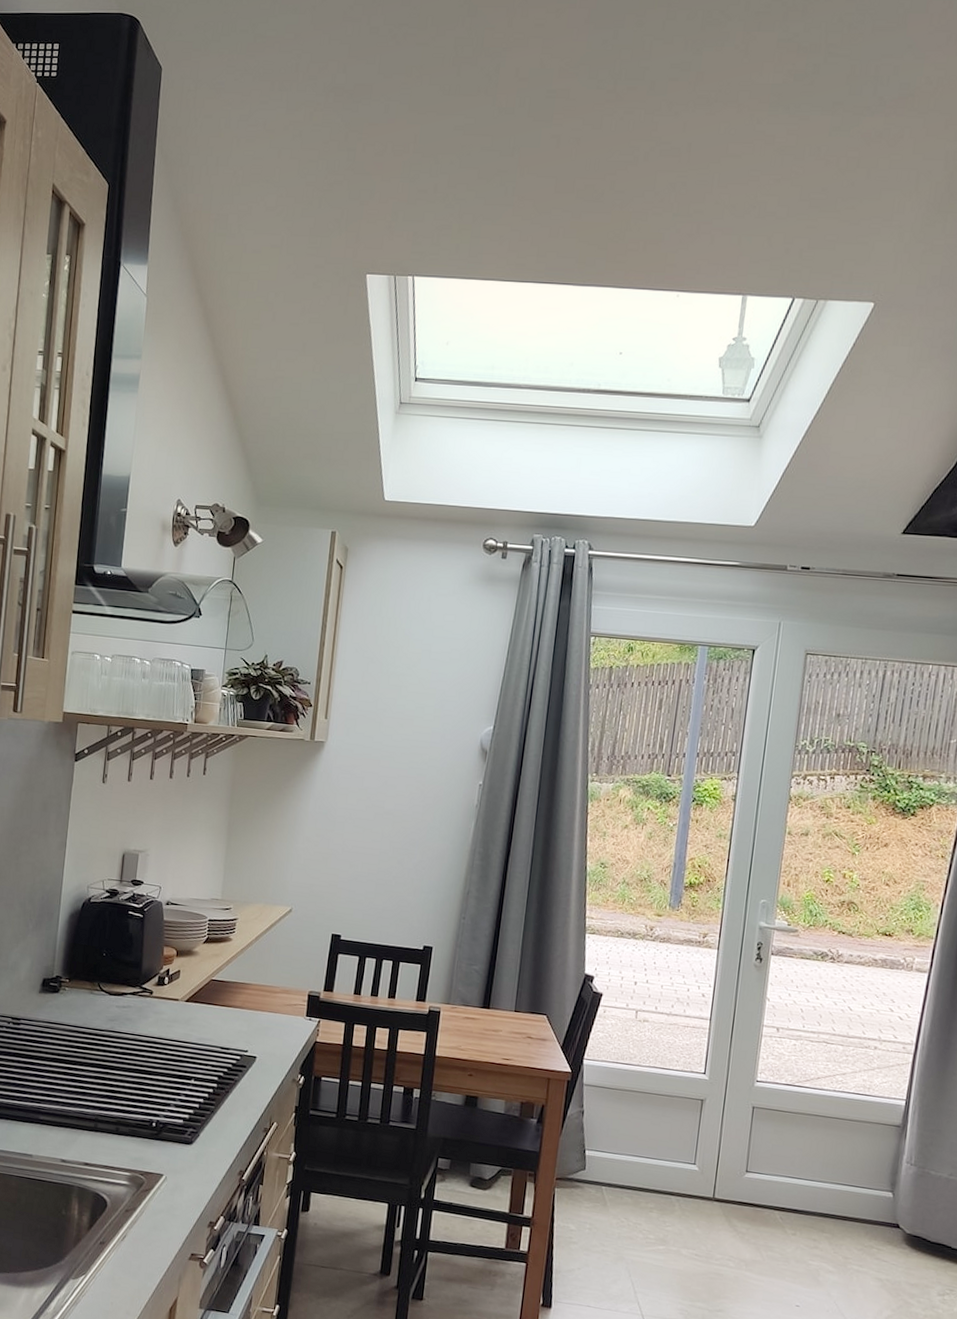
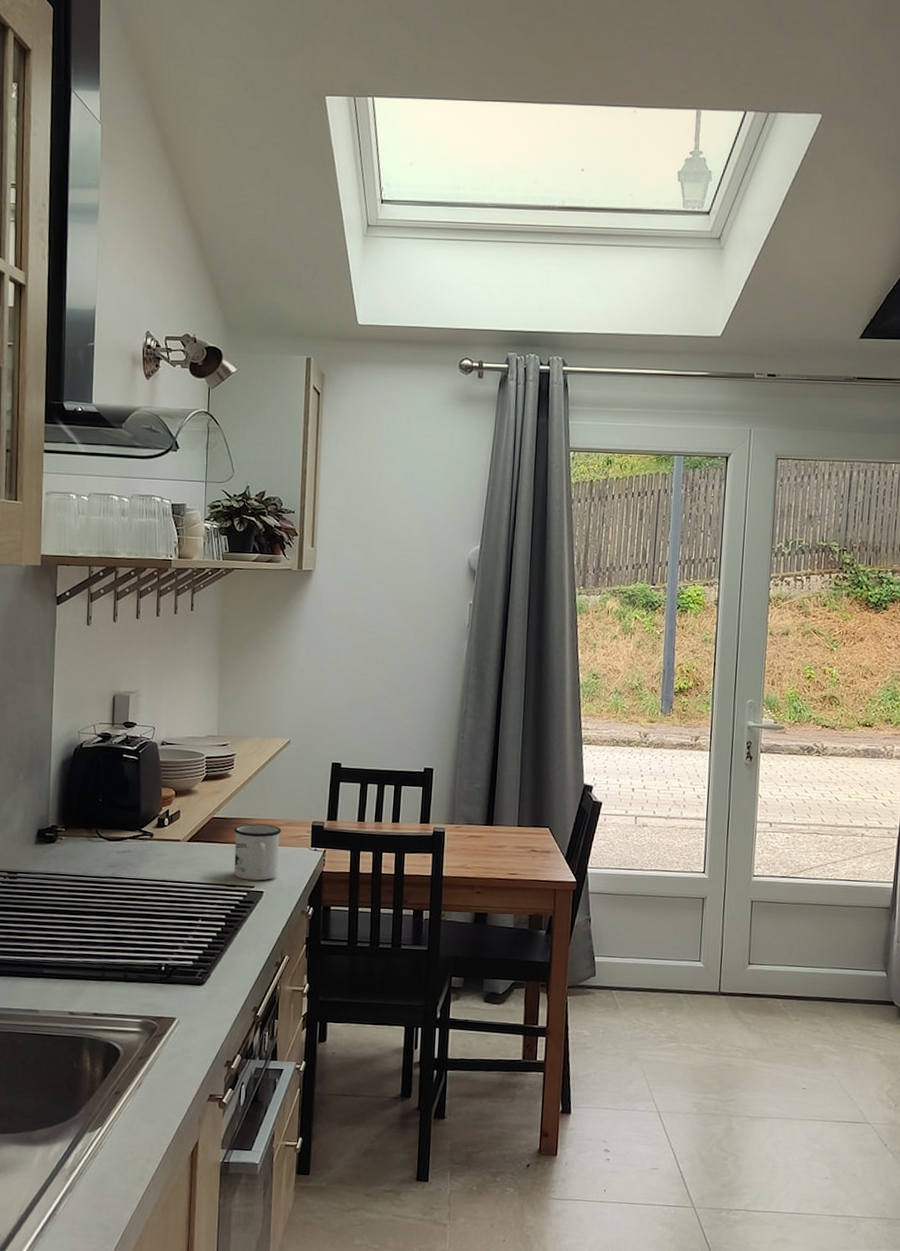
mug: none [228,988,279,1046] -> present [233,823,282,881]

